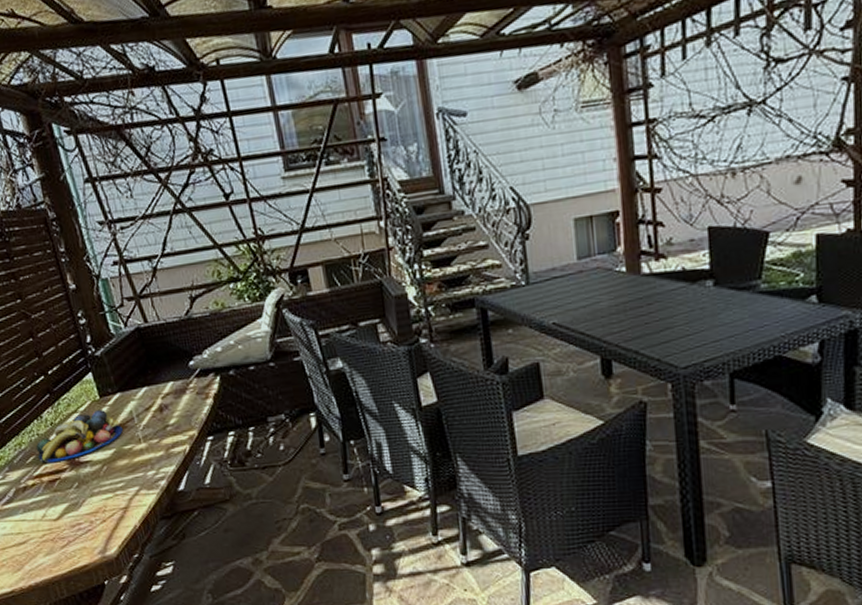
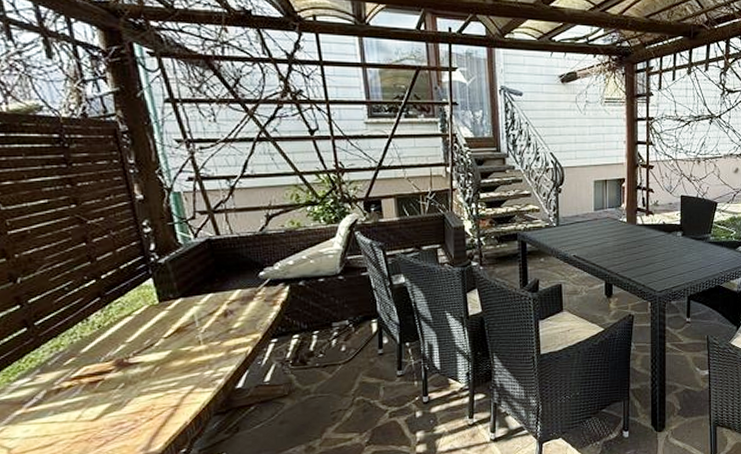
fruit bowl: present [36,409,123,463] -> none [77,313,181,365]

